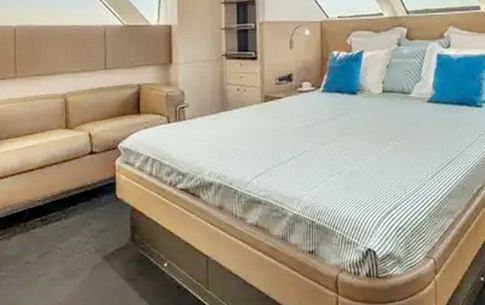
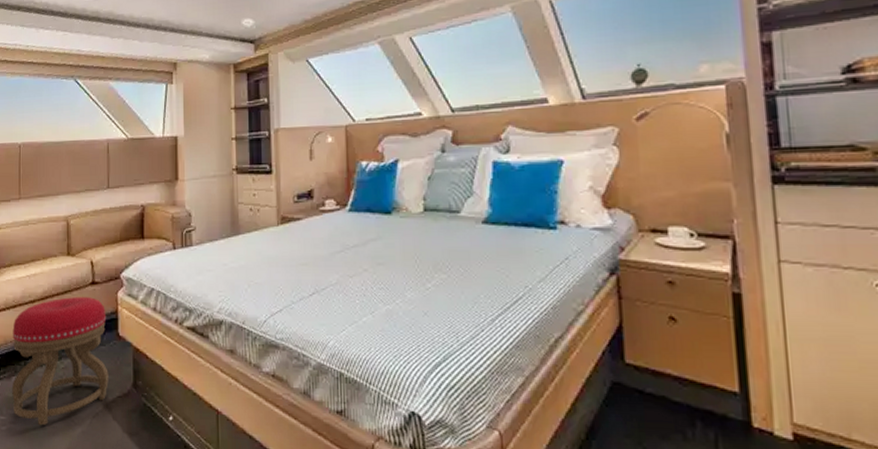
stool: none [11,165,107,279] -> present [12,297,109,426]

